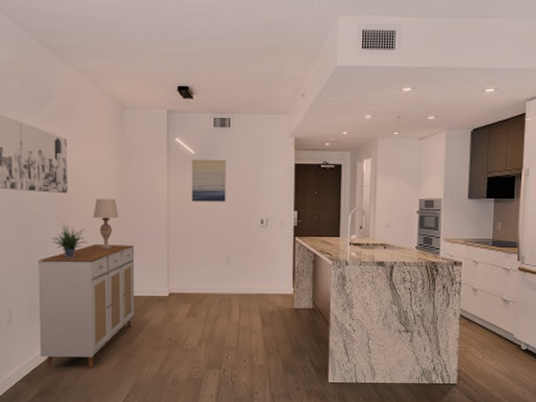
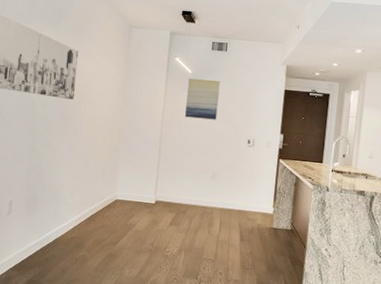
sideboard: present [37,245,135,368] -> none [32,148,128,264]
potted plant: present [51,222,88,259] -> none [54,125,87,160]
table lamp: present [93,198,119,250] -> none [94,107,117,155]

